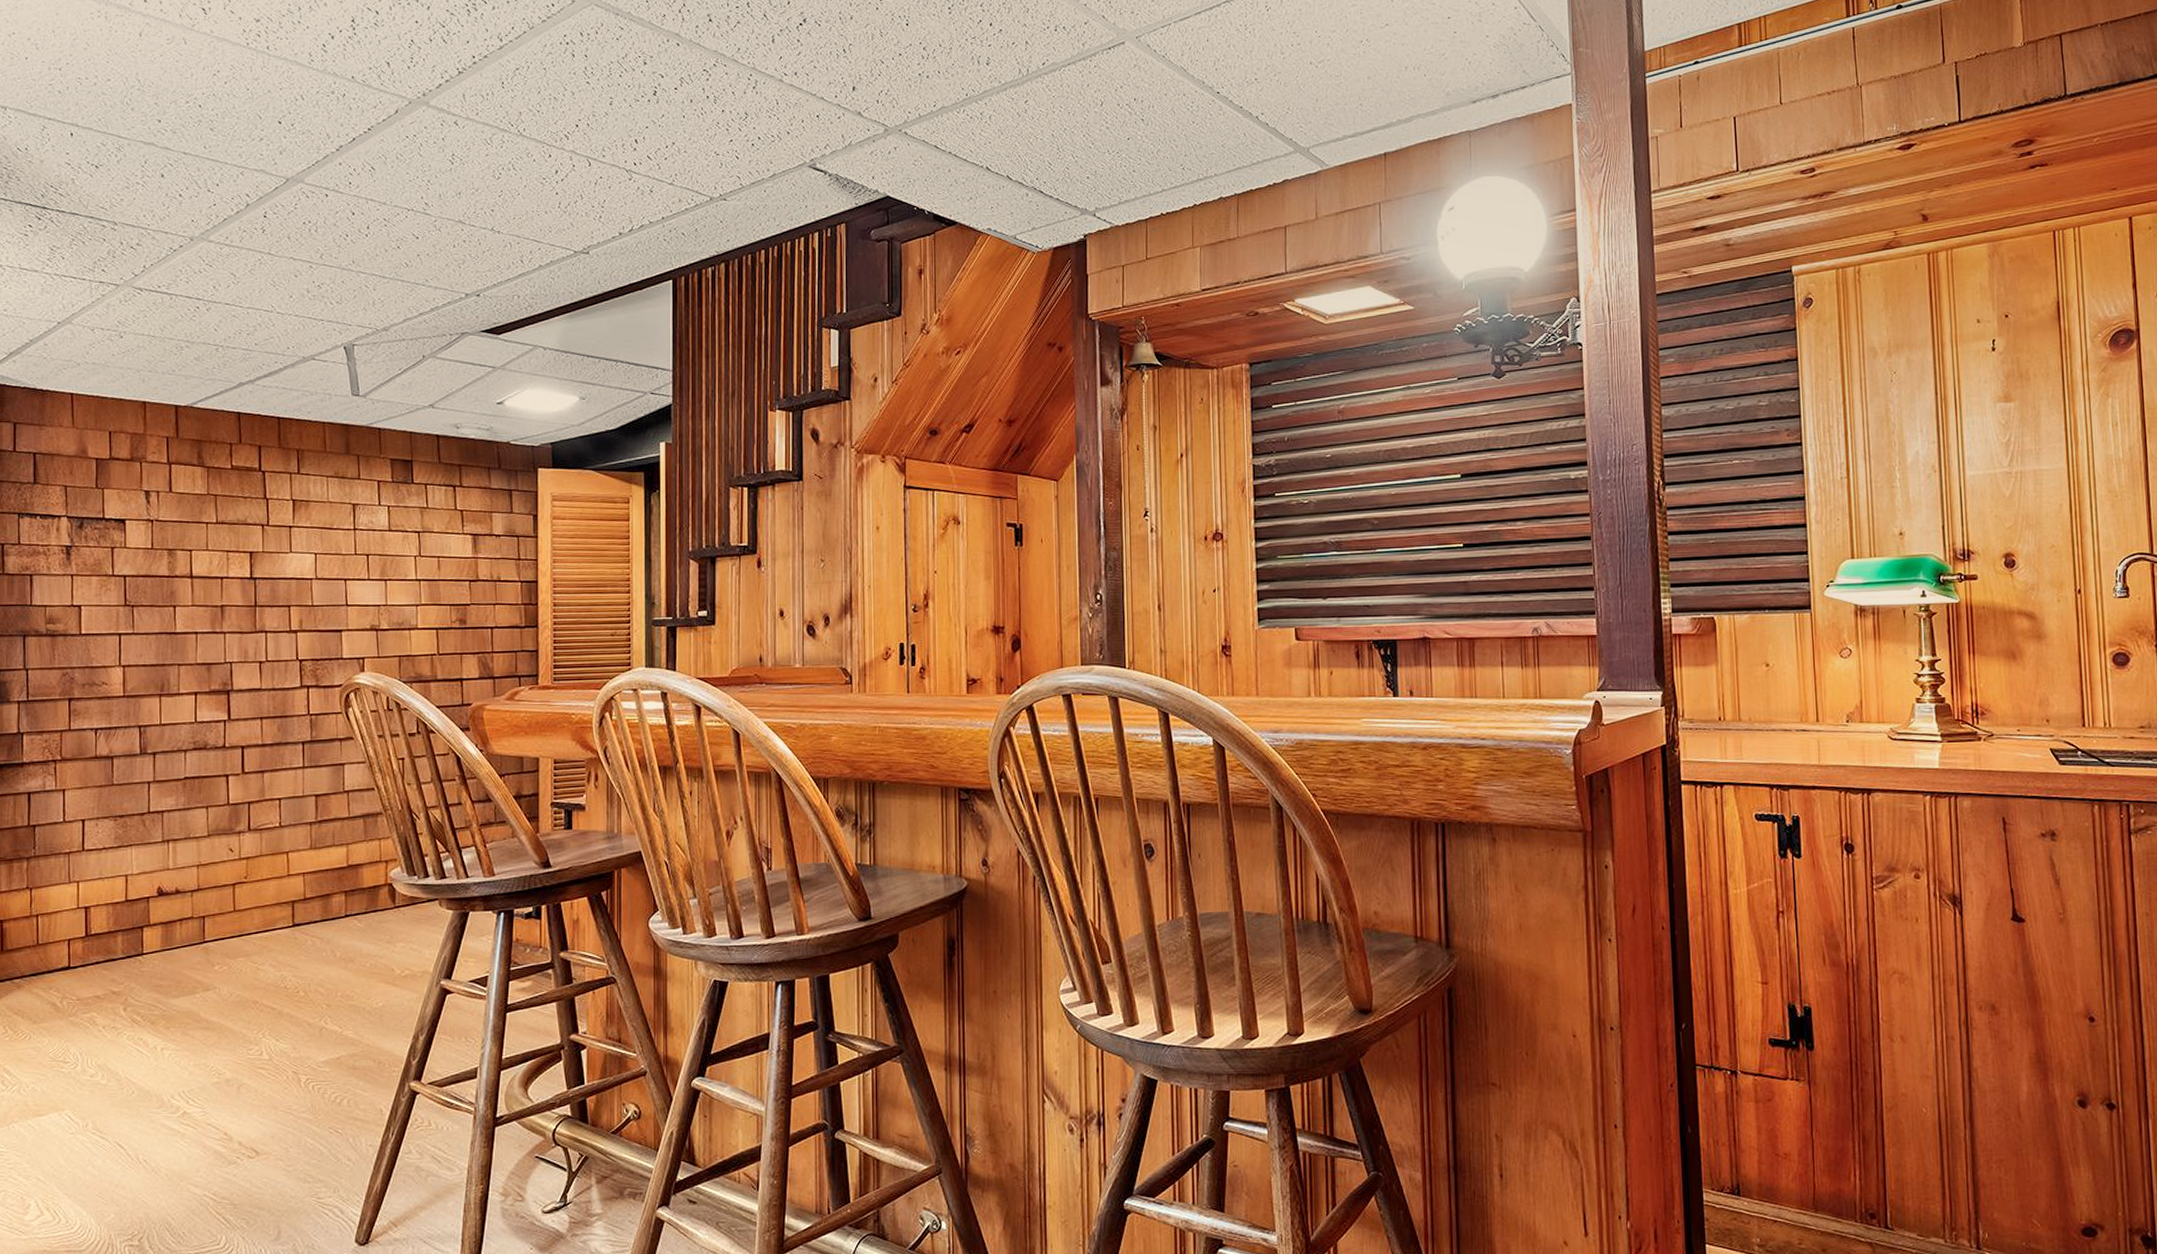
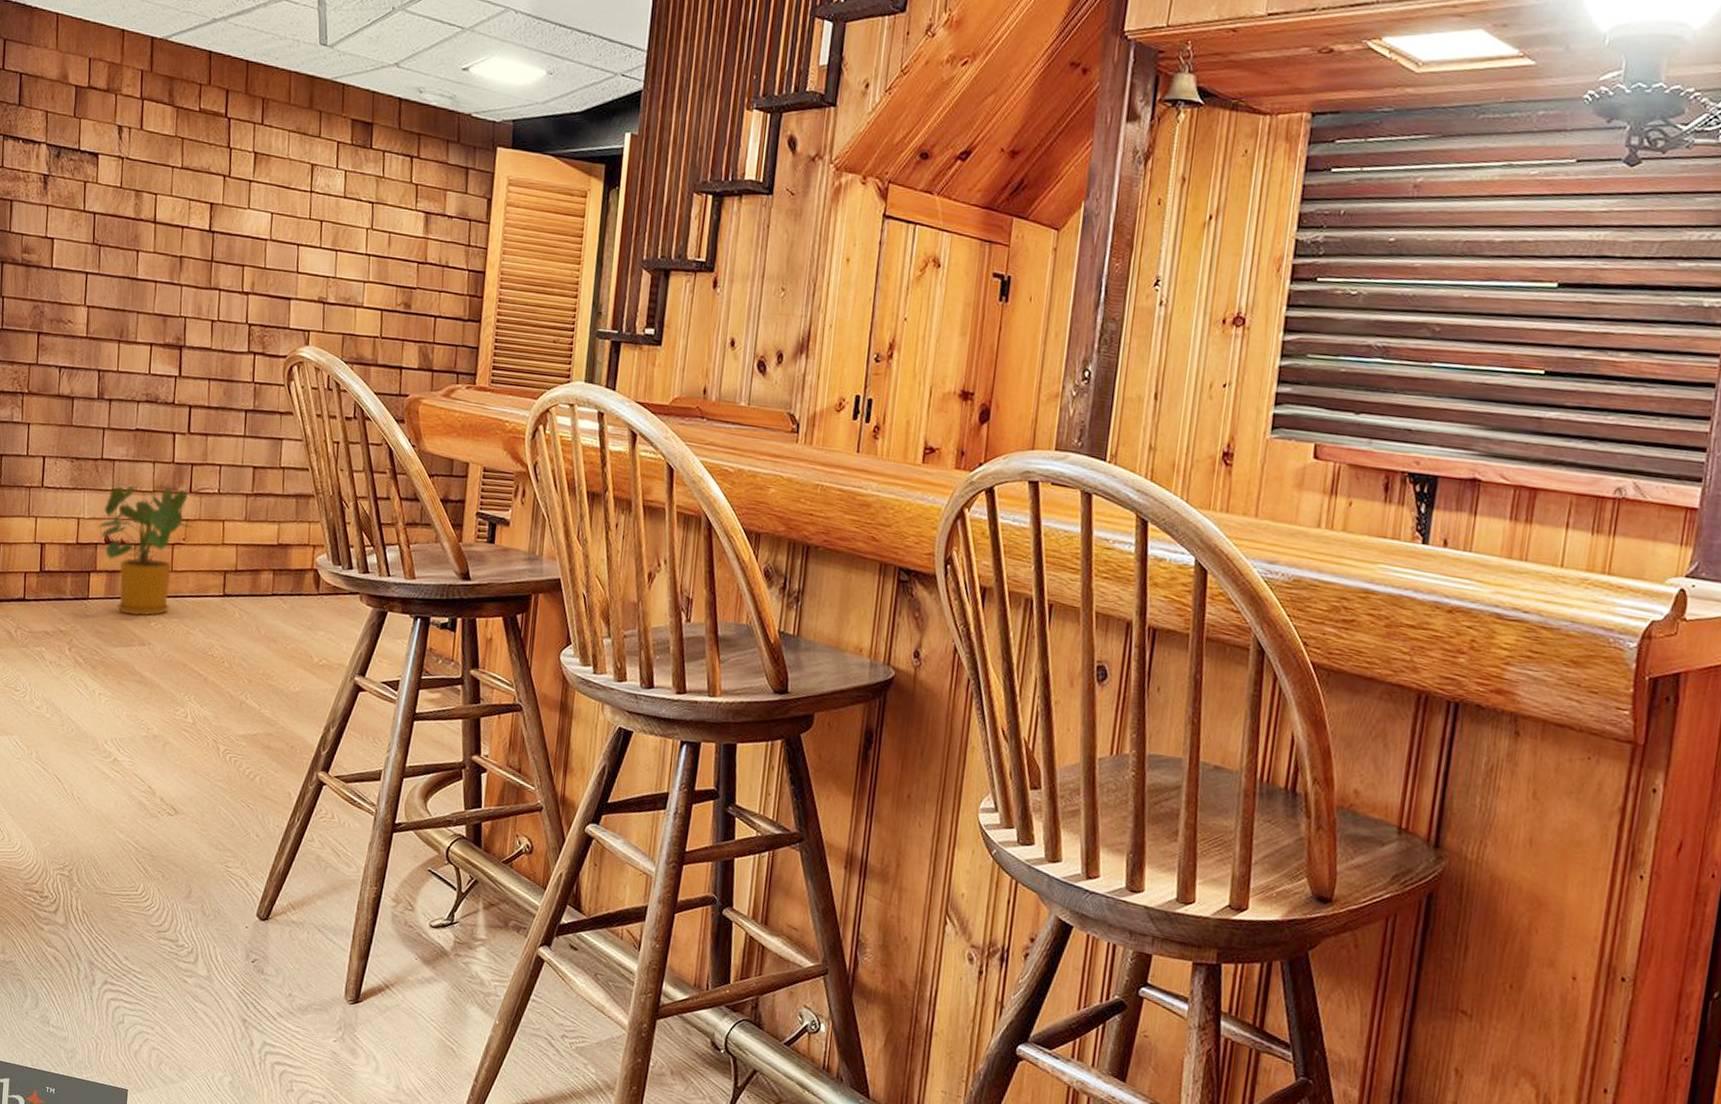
house plant: none [150,829,258,962] -> present [99,486,196,616]

